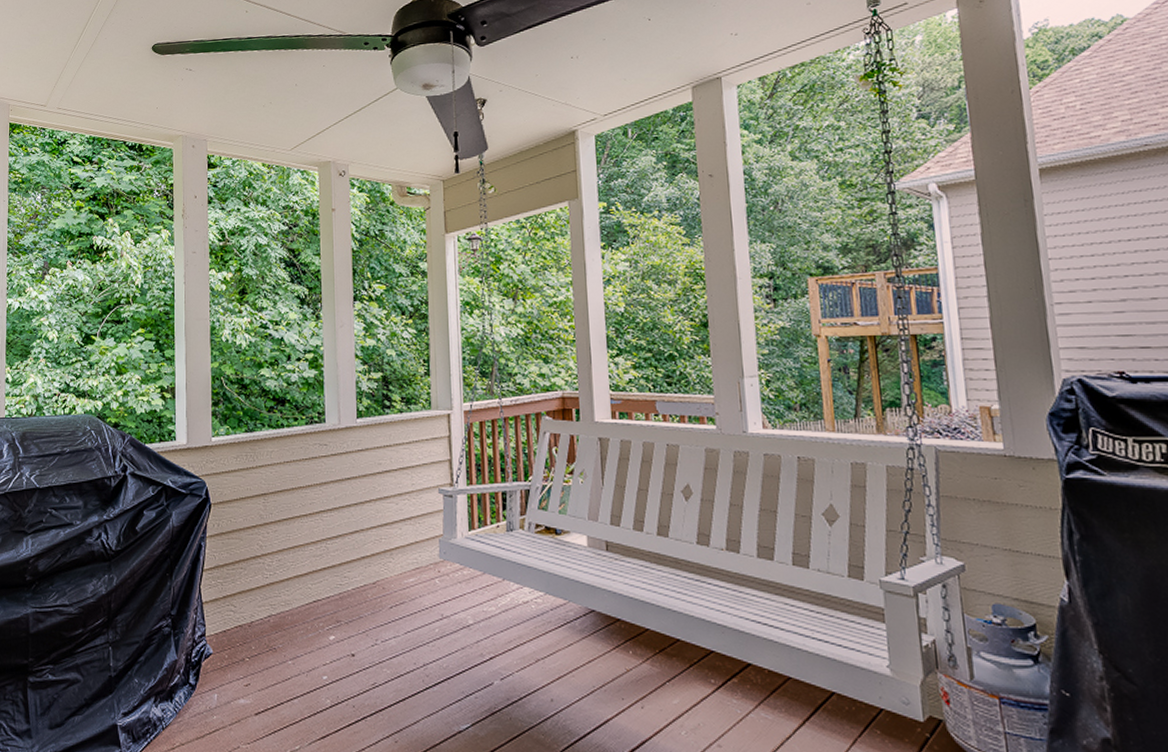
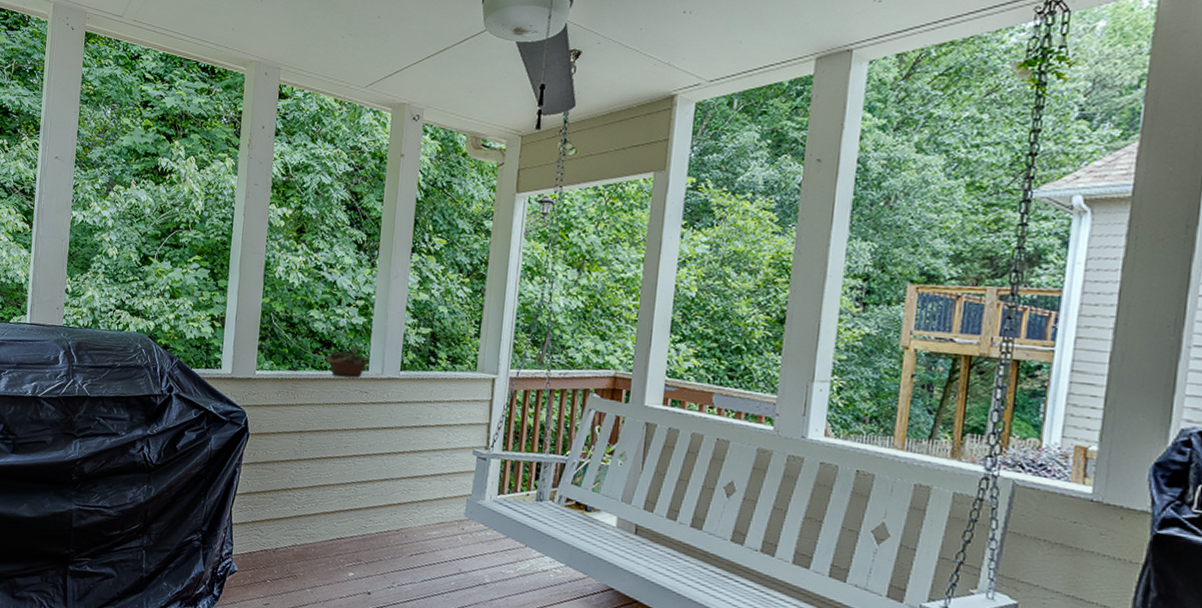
succulent planter: none [282,398,324,434] -> present [326,344,368,379]

